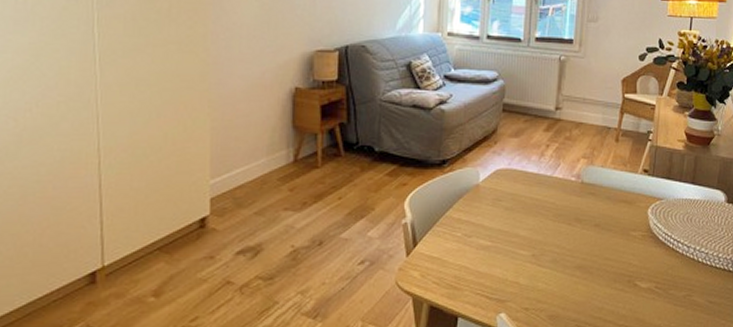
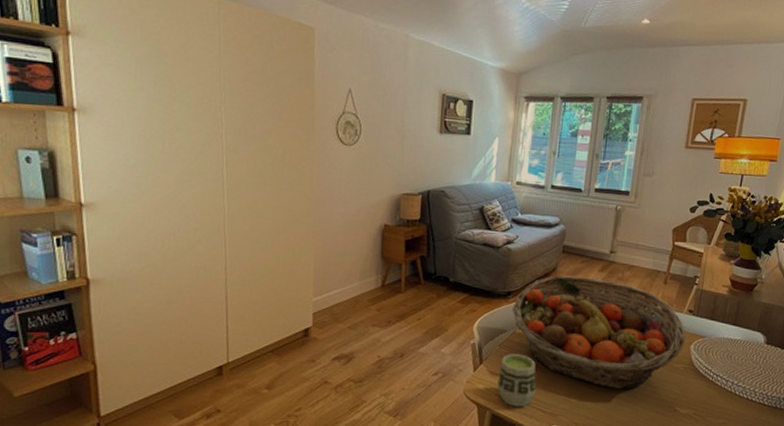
cup: none [435,232,480,296] -> present [497,354,536,408]
fruit basket: none [448,138,642,266] -> present [512,276,686,389]

